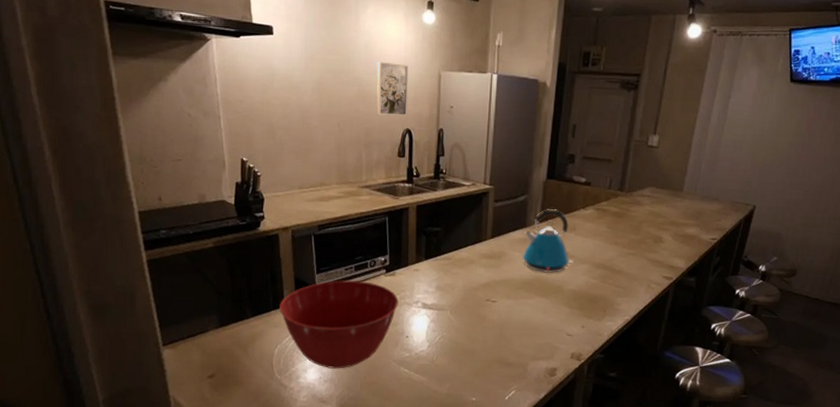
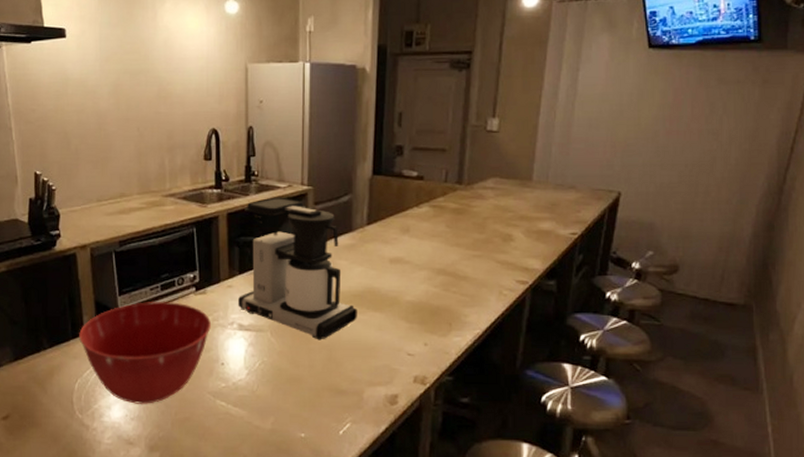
wall art: present [377,61,409,117] -> none [177,57,213,116]
coffee maker: none [422,193,527,320] -> present [237,197,357,340]
kettle: present [523,209,573,274] -> none [350,209,409,284]

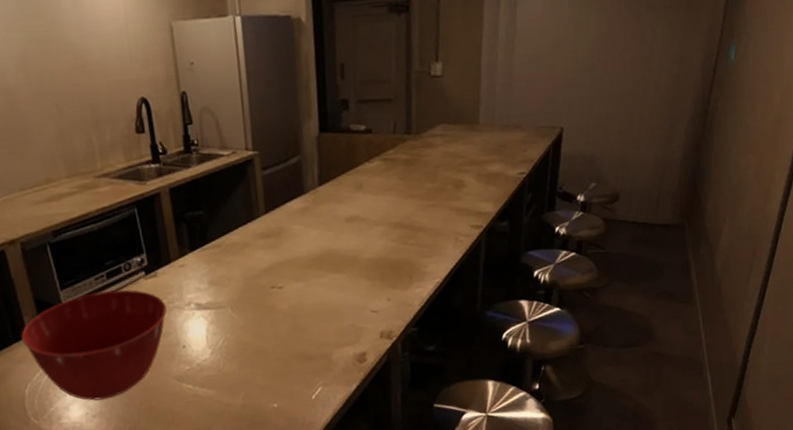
coffee maker: present [237,197,357,340] -> none [188,165,319,310]

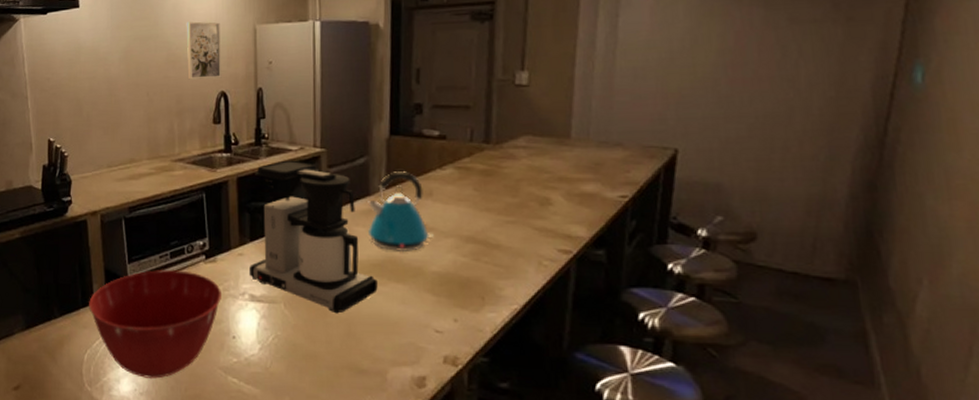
wall art: none [90,19,140,87] -> present [186,21,222,80]
coffee maker: none [188,165,319,310] -> present [248,160,378,314]
kettle: none [303,167,366,245] -> present [368,171,434,253]

